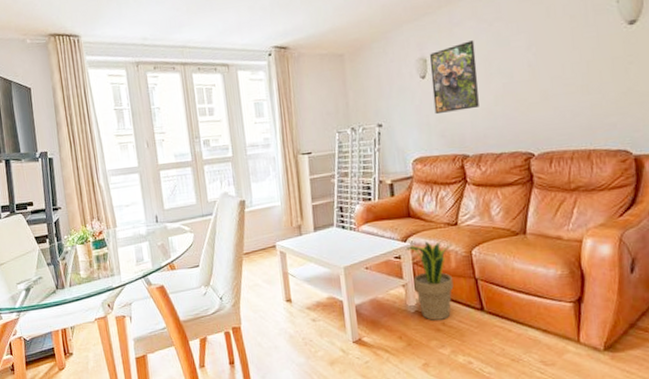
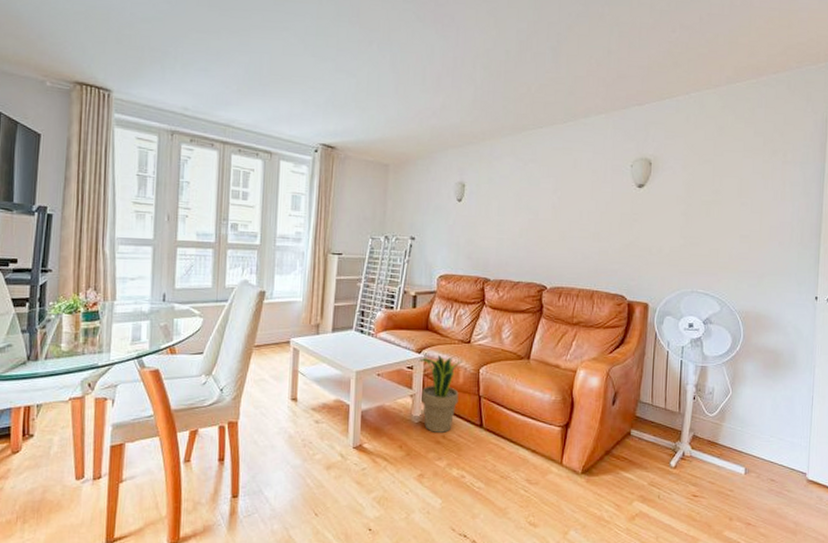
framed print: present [429,40,479,115] -> none [465,175,510,237]

